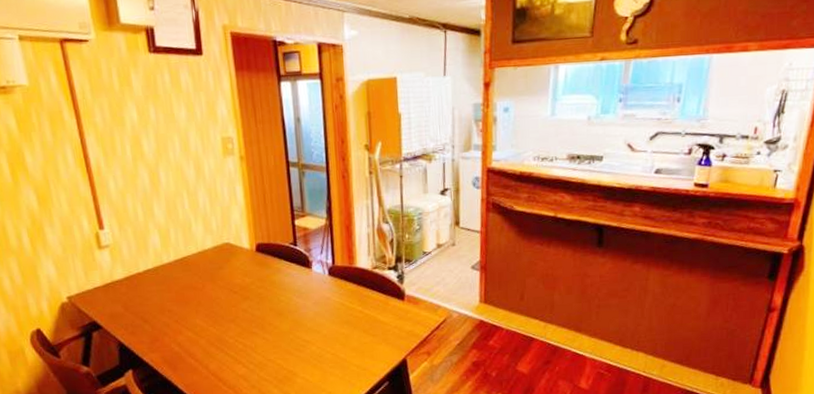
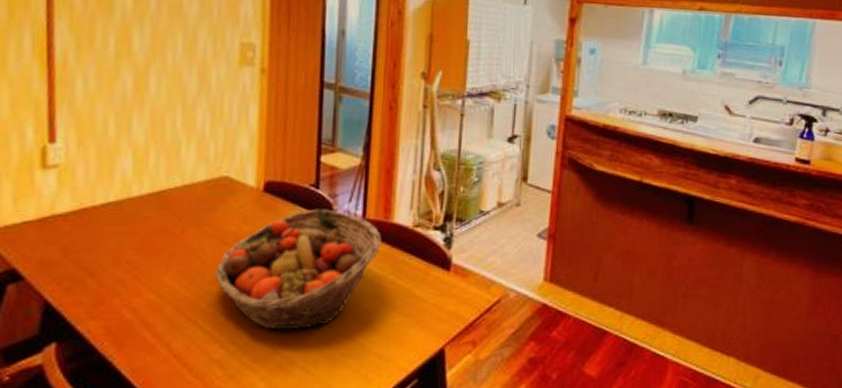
fruit basket: none [231,261,349,352] -> present [214,209,382,329]

